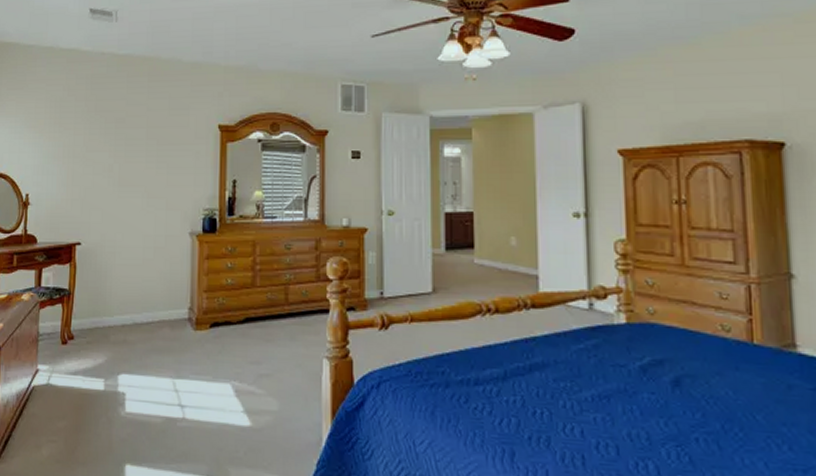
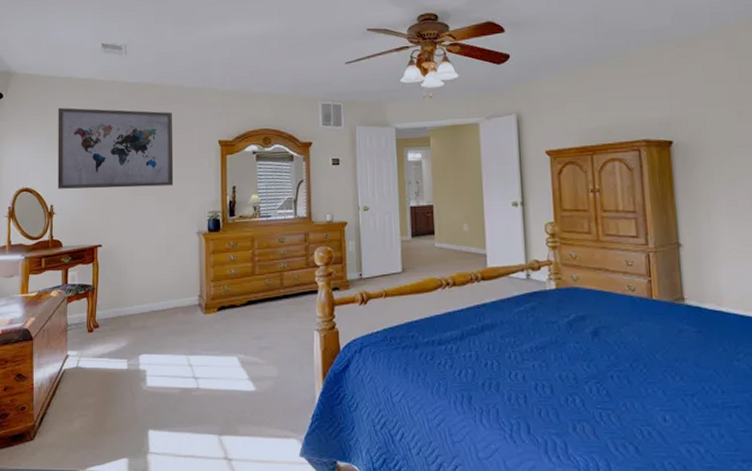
wall art: none [34,81,167,177] -> present [58,107,174,189]

